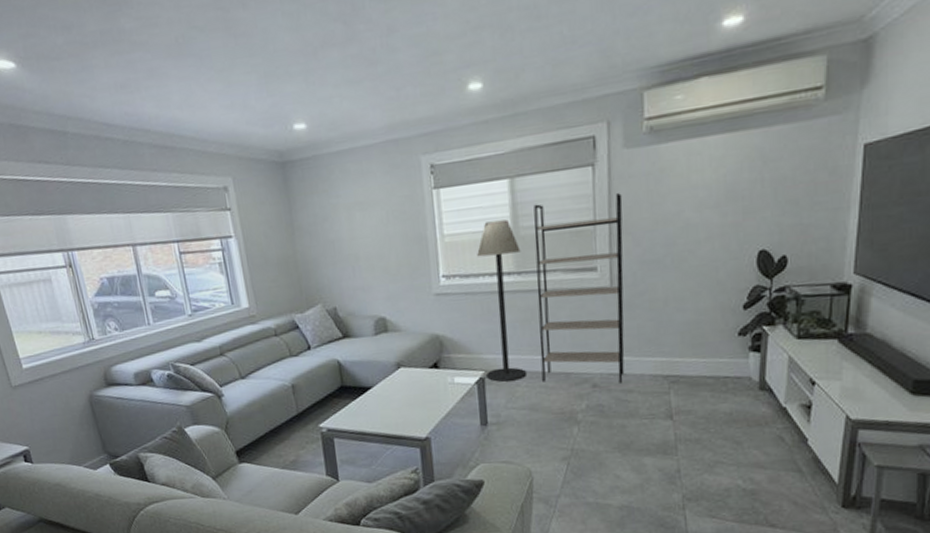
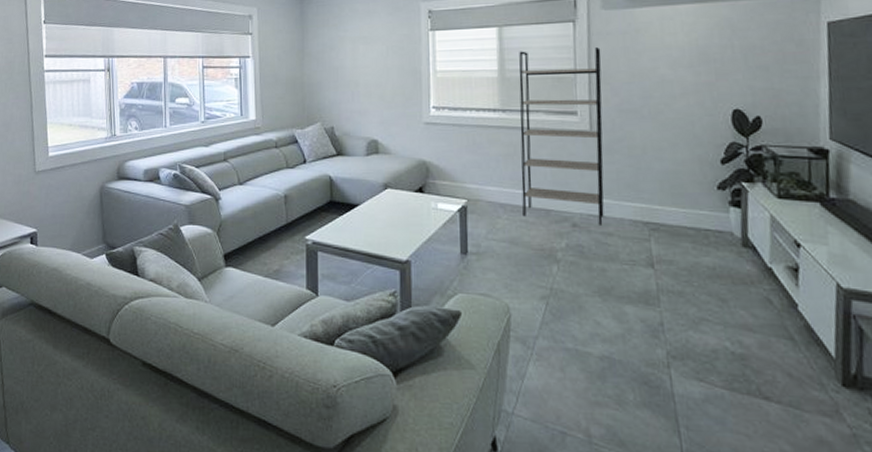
floor lamp: present [477,219,528,382] -> none [466,62,509,212]

